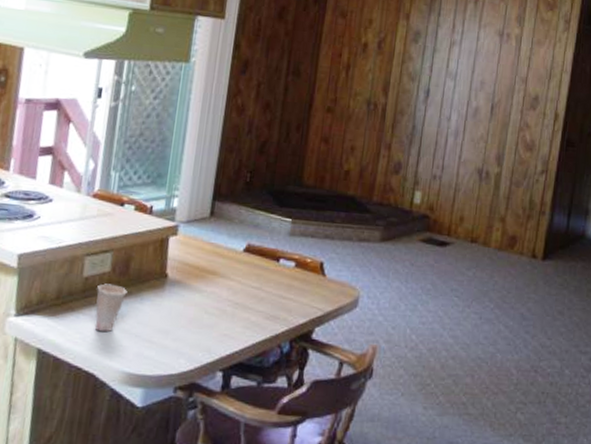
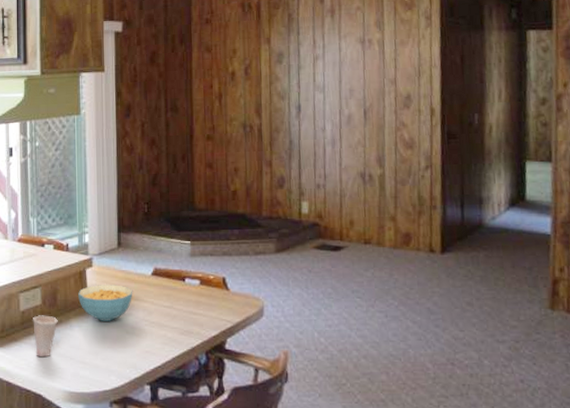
cereal bowl: none [155,256,220,298] -> present [78,285,133,321]

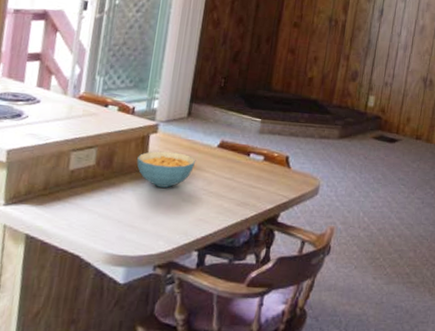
cup: present [33,315,58,358] -> none [79,176,111,219]

